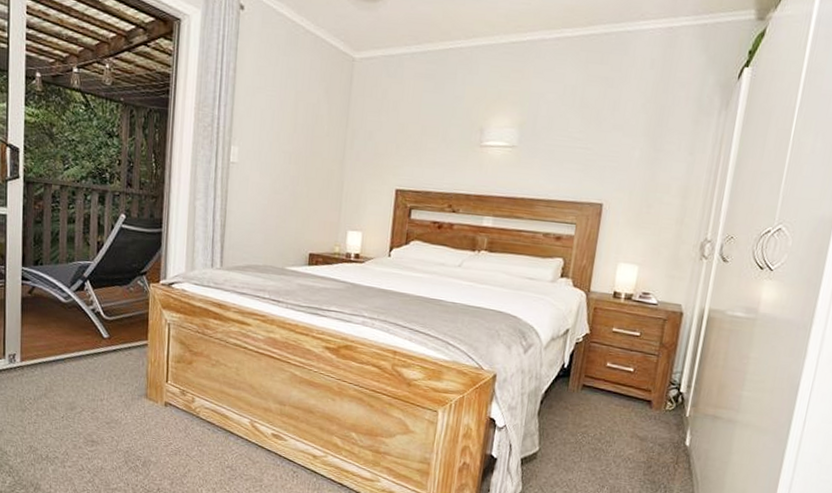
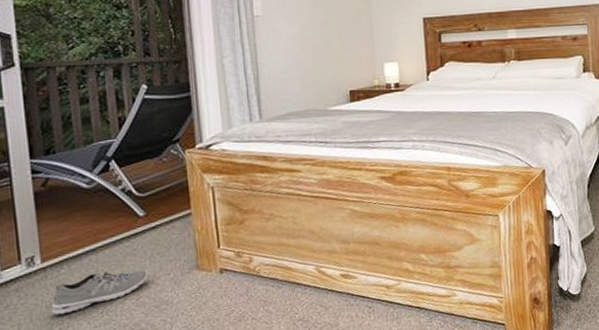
sneaker: none [23,378,105,411] -> present [51,268,149,315]

